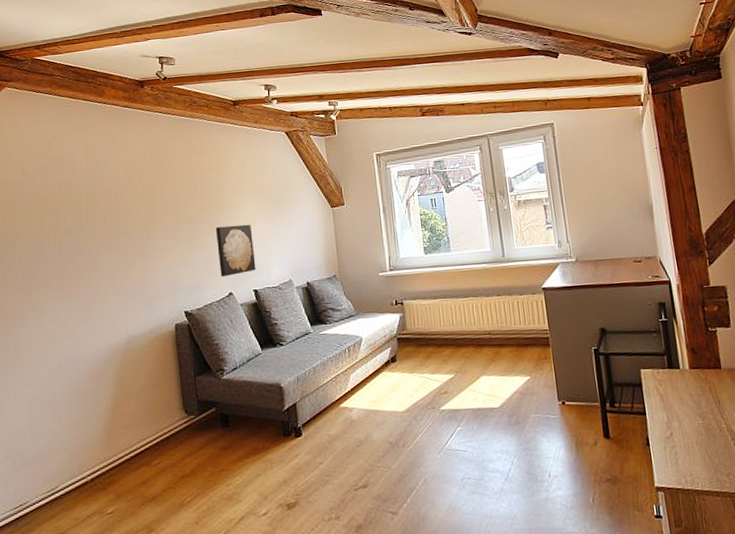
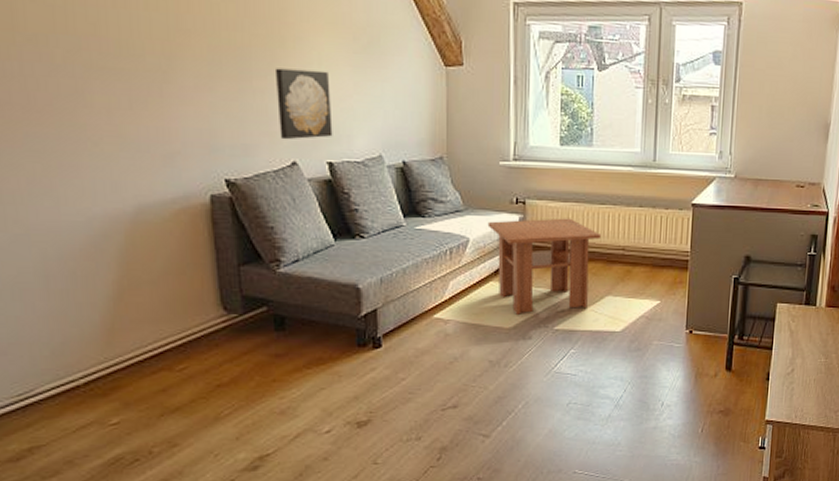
coffee table: none [375,312,469,399] -> present [487,218,602,315]

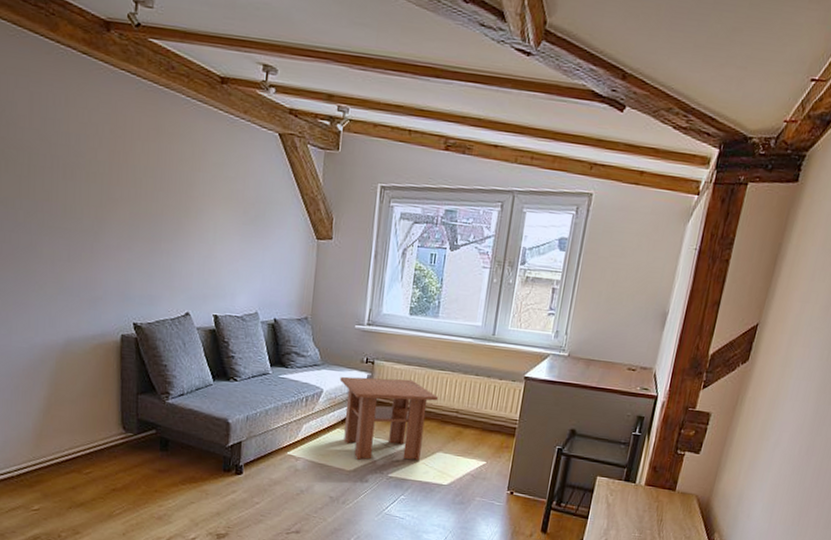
wall art: present [274,68,333,140] -> none [178,234,222,294]

